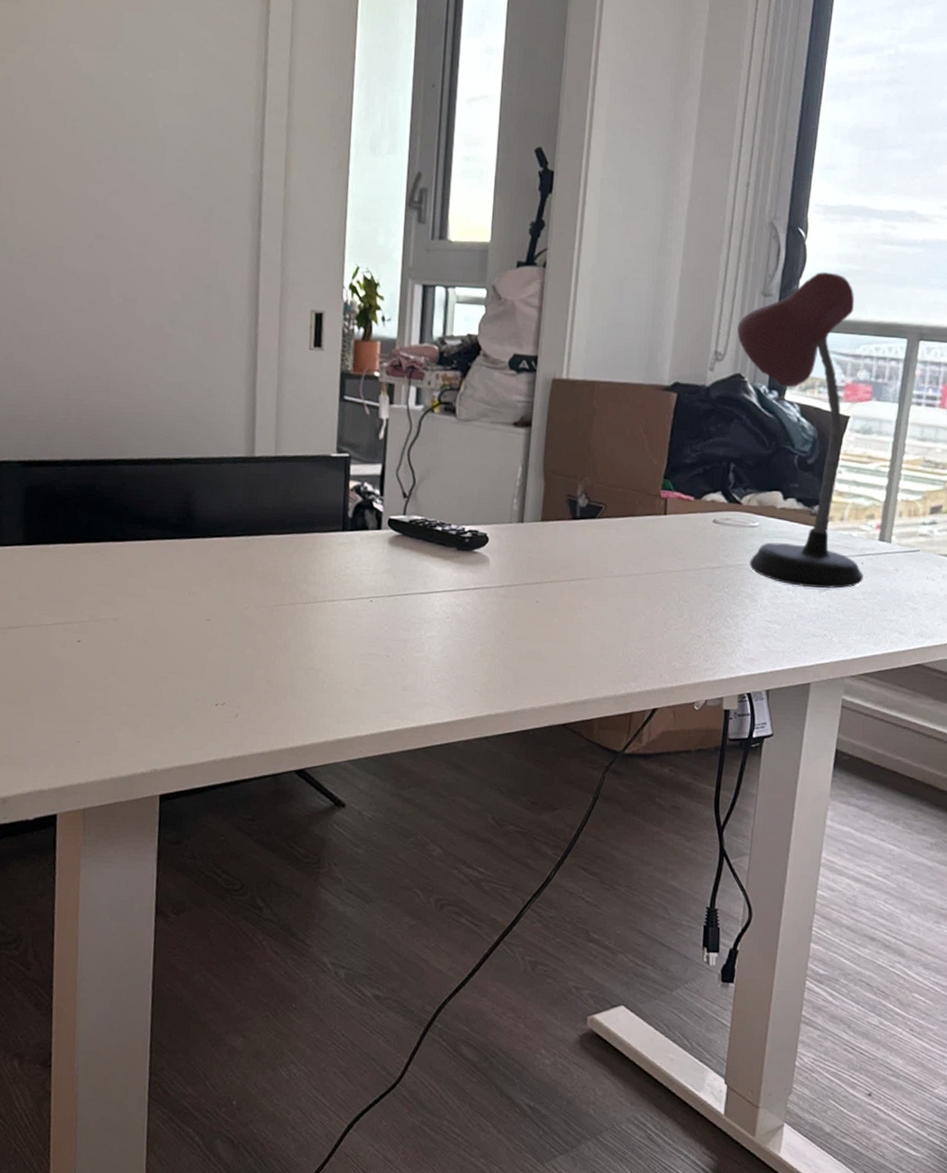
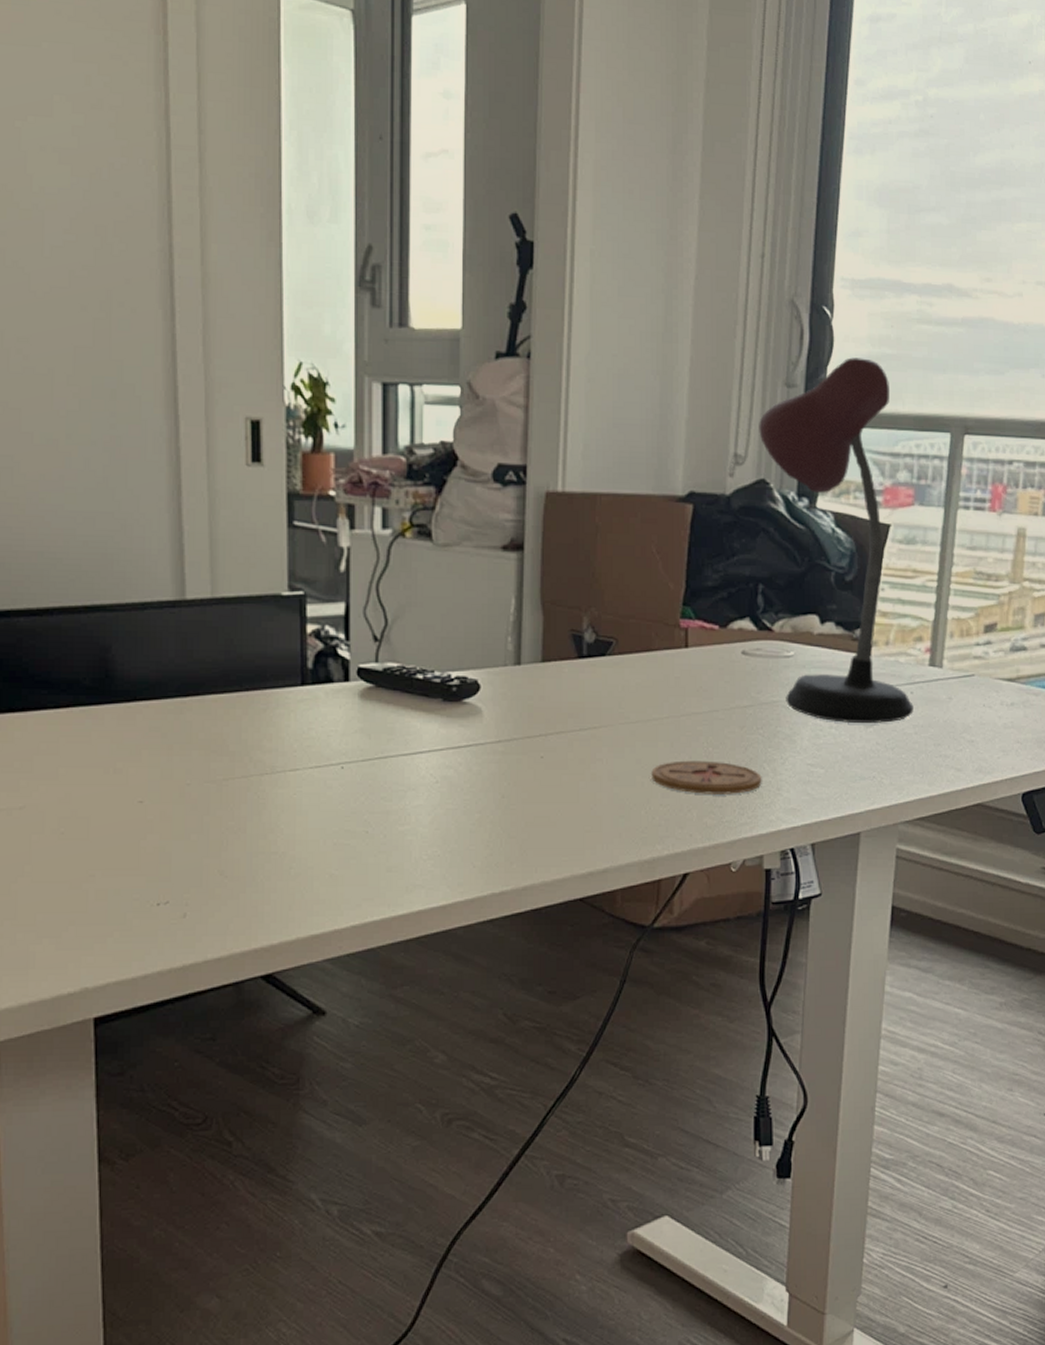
coaster: none [628,611,725,643] -> present [650,760,762,796]

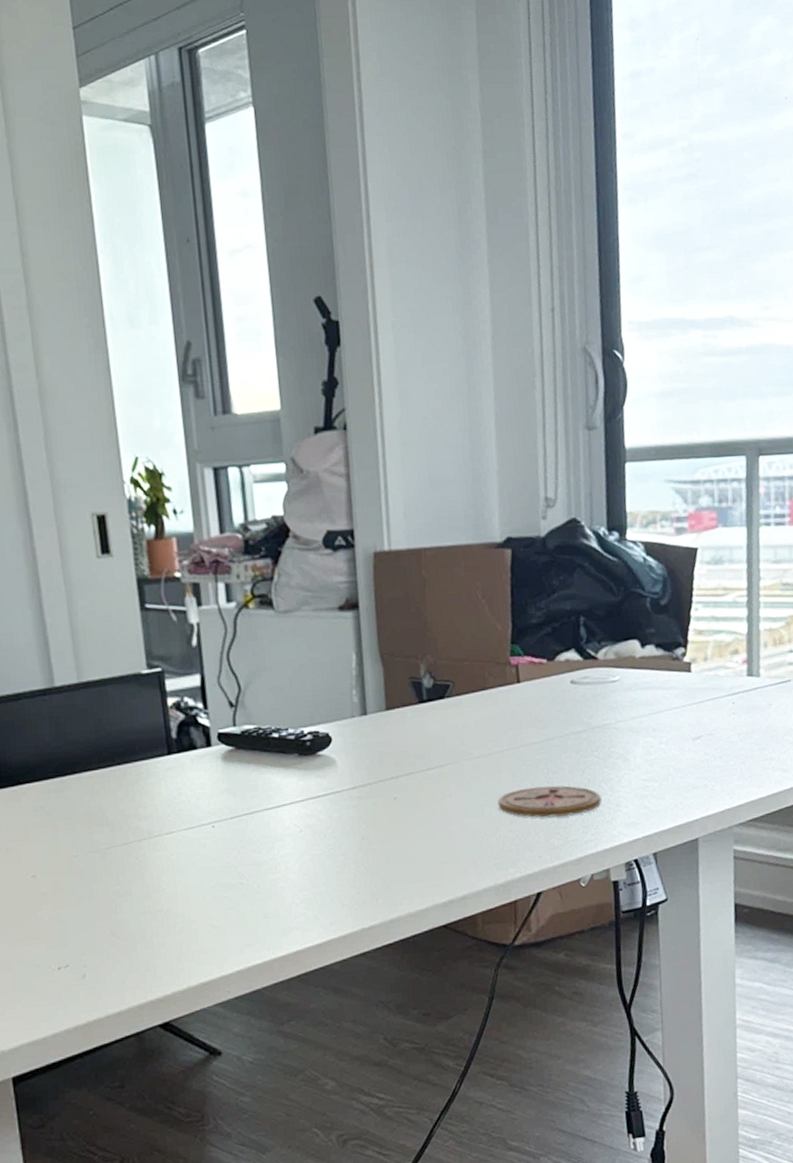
desk lamp: present [759,357,914,724] -> none [565,394,737,738]

